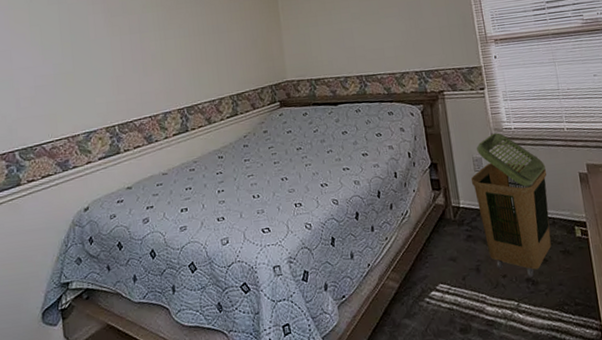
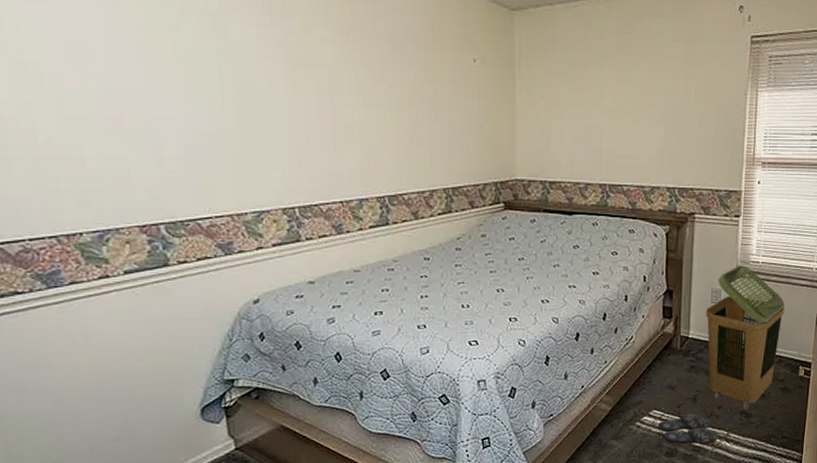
slippers: none [447,285,511,318] -> present [658,414,720,444]

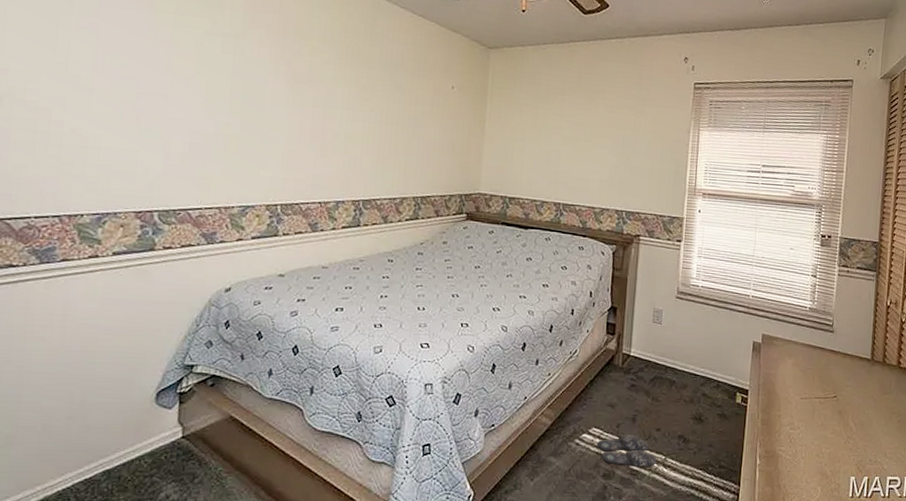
laundry basket: present [706,265,785,411] -> none [648,287,723,436]

